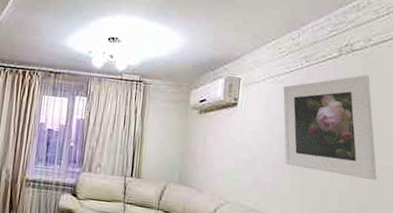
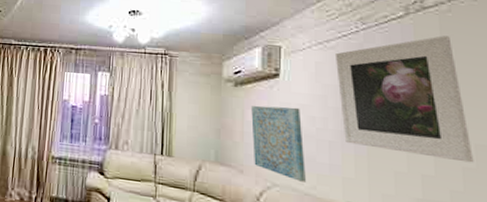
wall art: none [211,131,253,199] -> present [251,105,306,182]

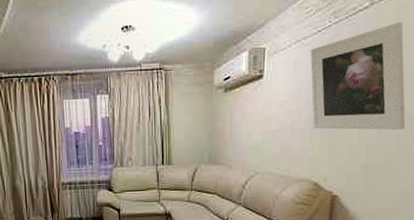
wall art: present [251,105,306,182] -> none [239,104,282,167]

